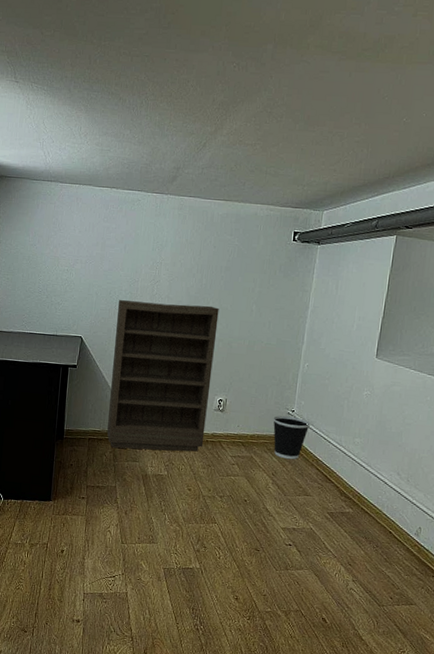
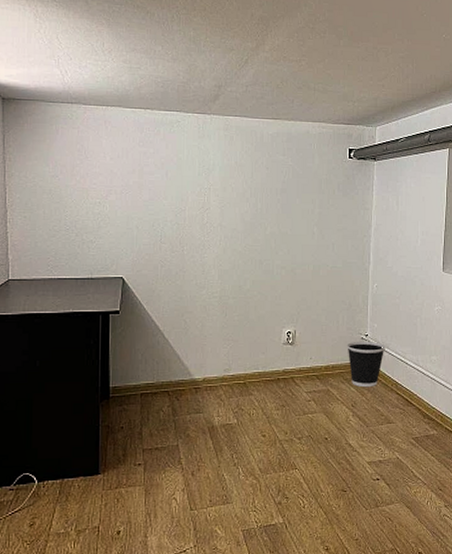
bookshelf: present [107,300,219,452] -> none [163,231,278,401]

